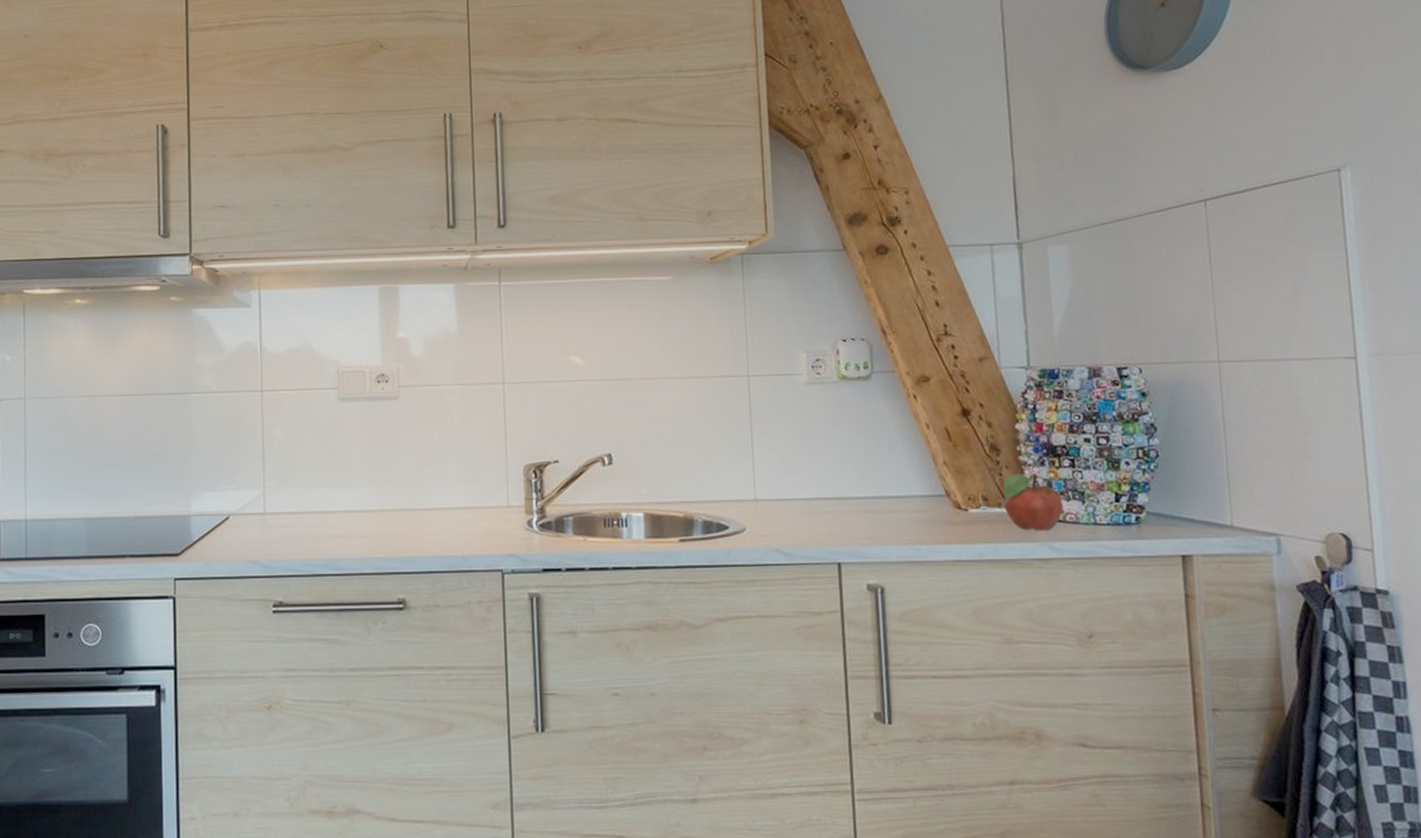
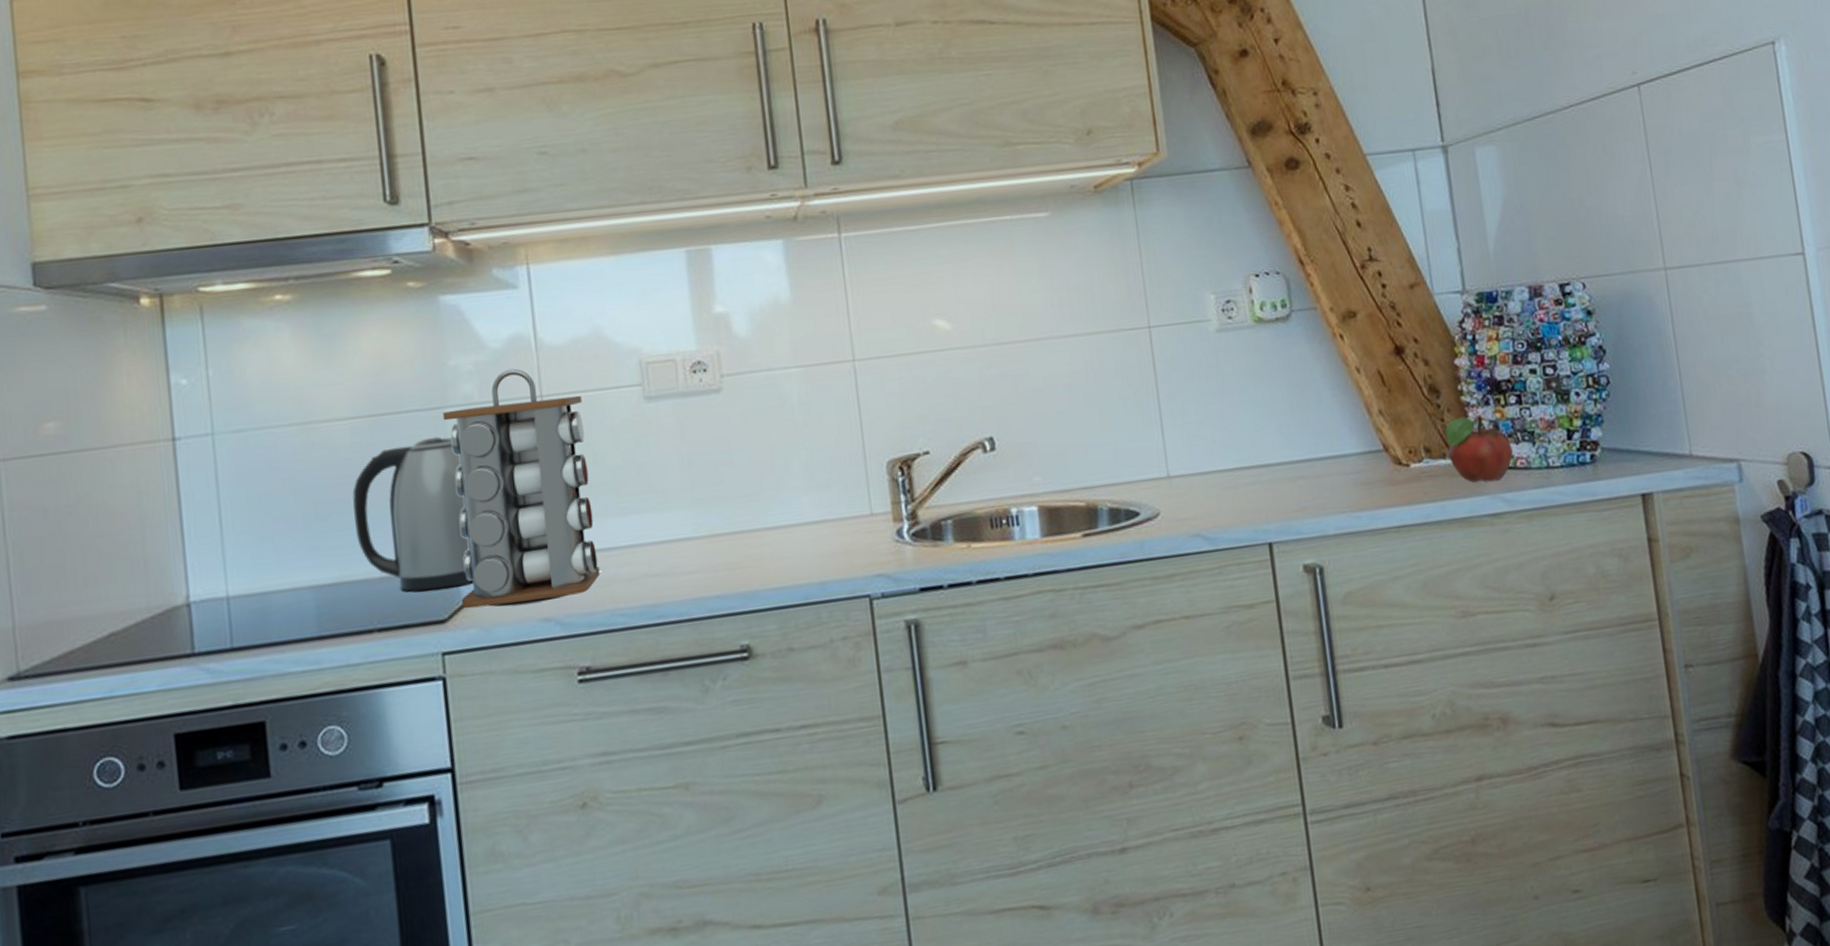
kettle: none [119,415,202,530] -> present [352,436,474,592]
spice rack: none [188,368,295,549] -> present [442,368,600,609]

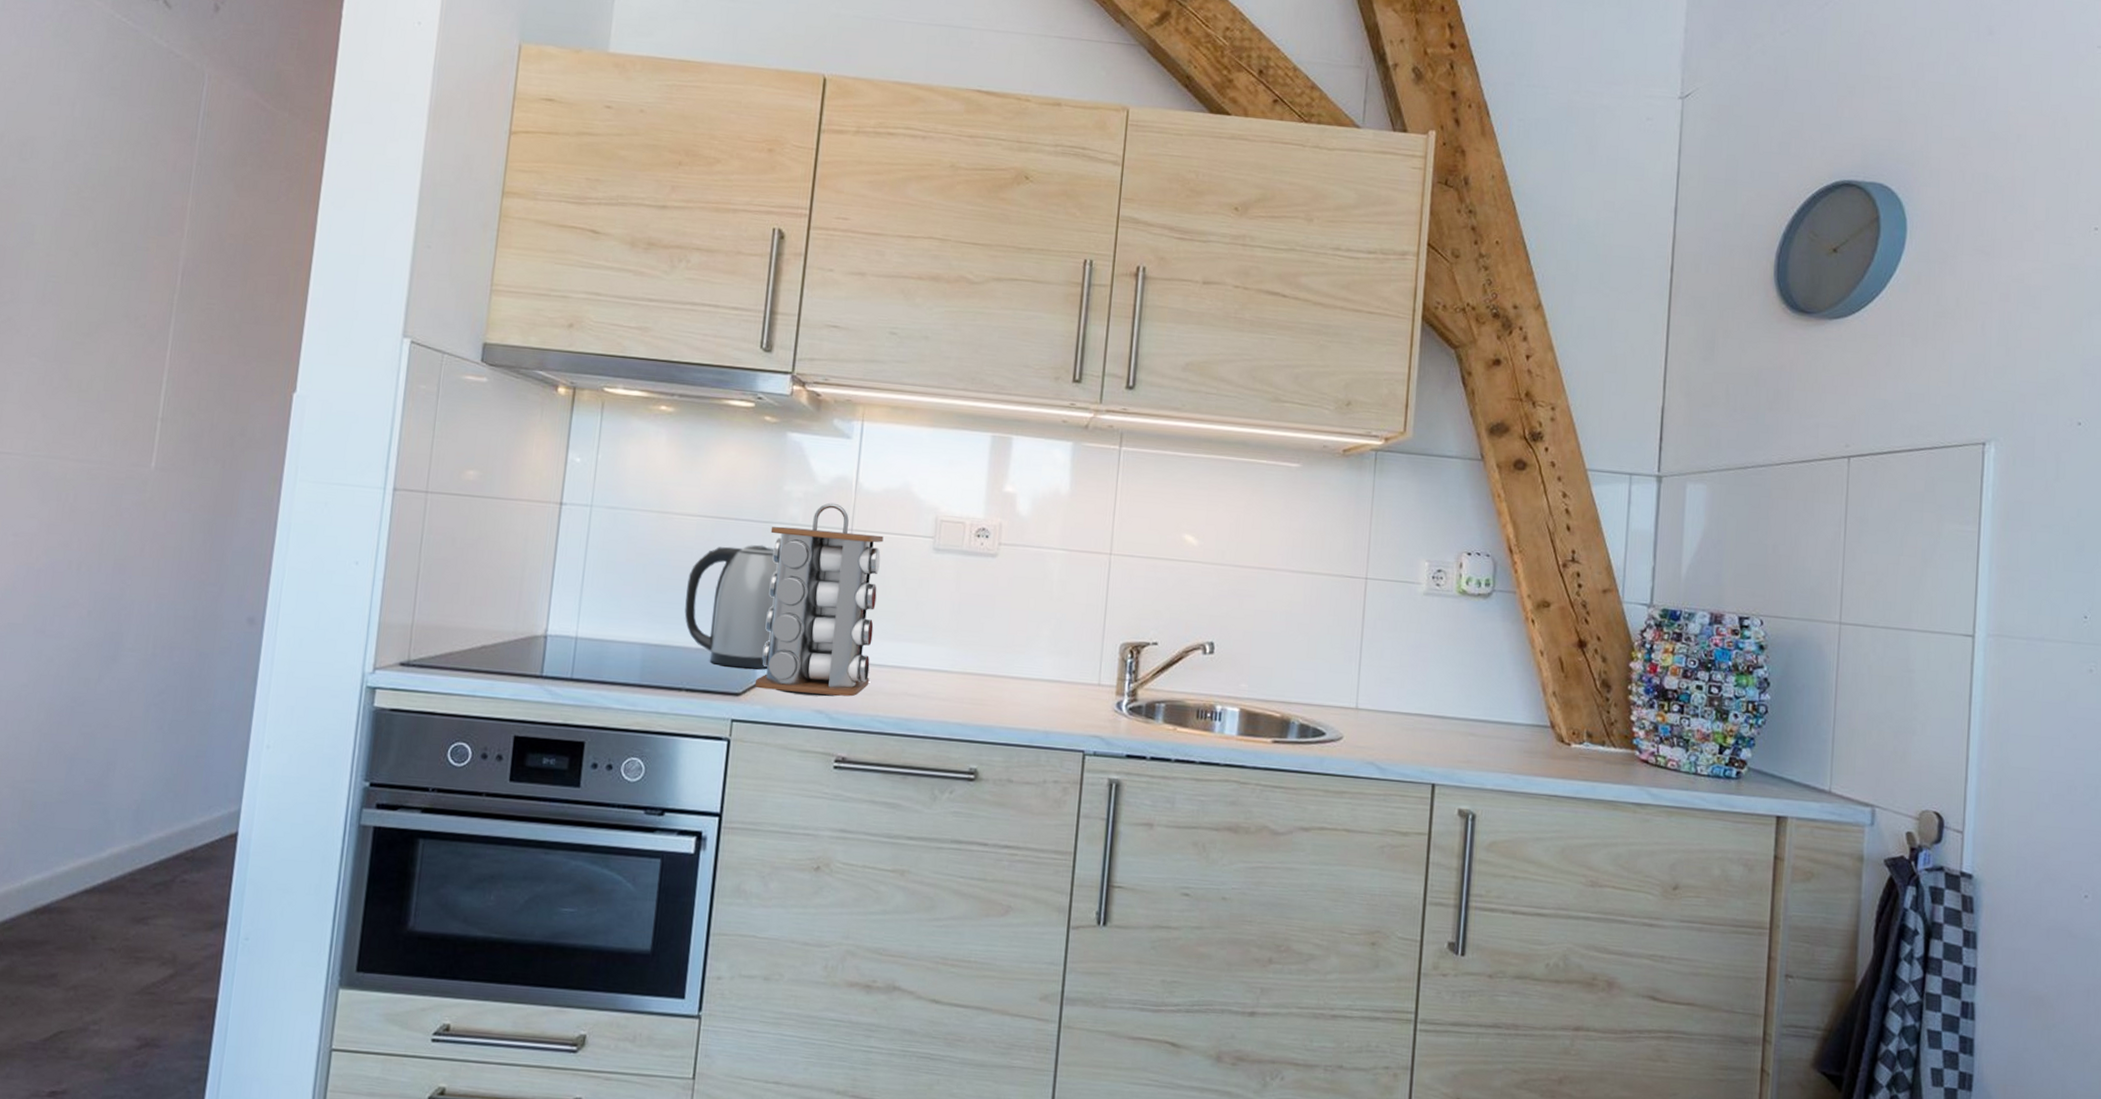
fruit: present [1445,414,1513,483] -> none [1607,713,1666,777]

